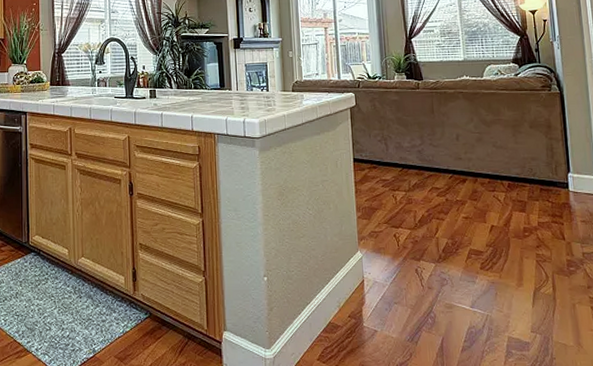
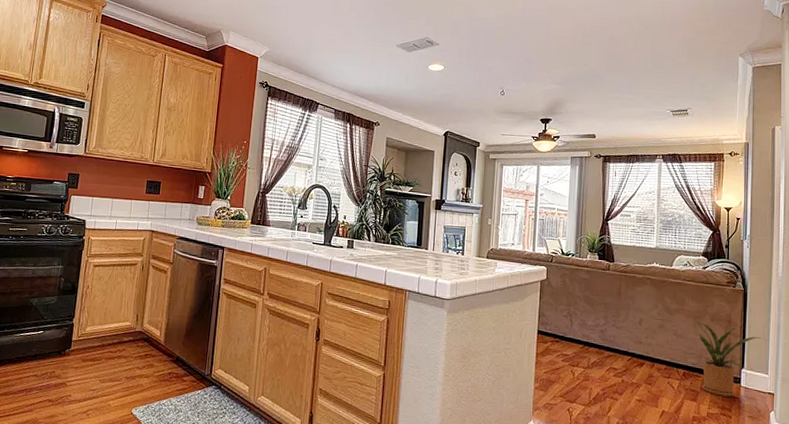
house plant: none [504,129,584,204] -> present [682,320,761,397]

